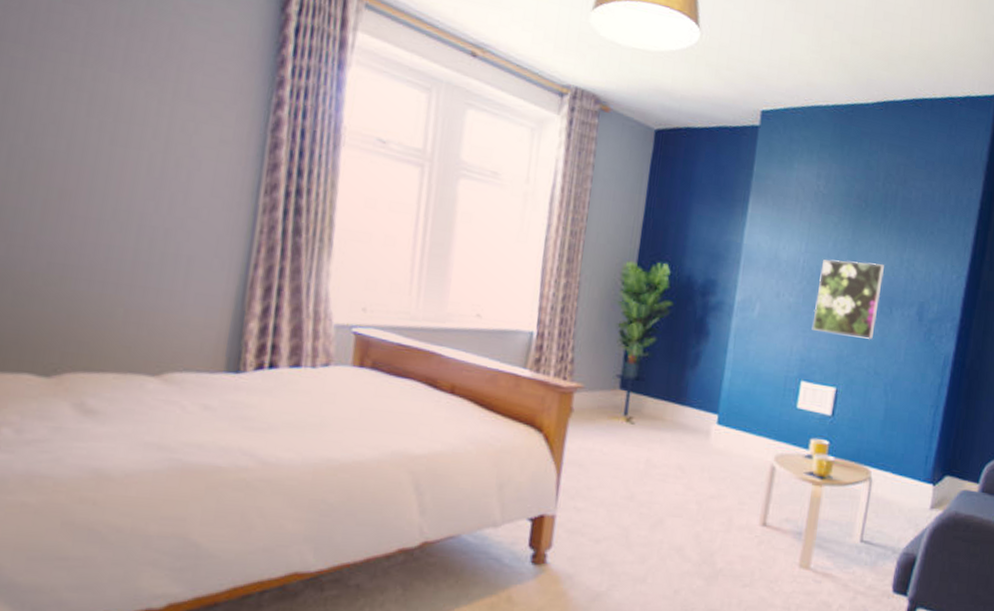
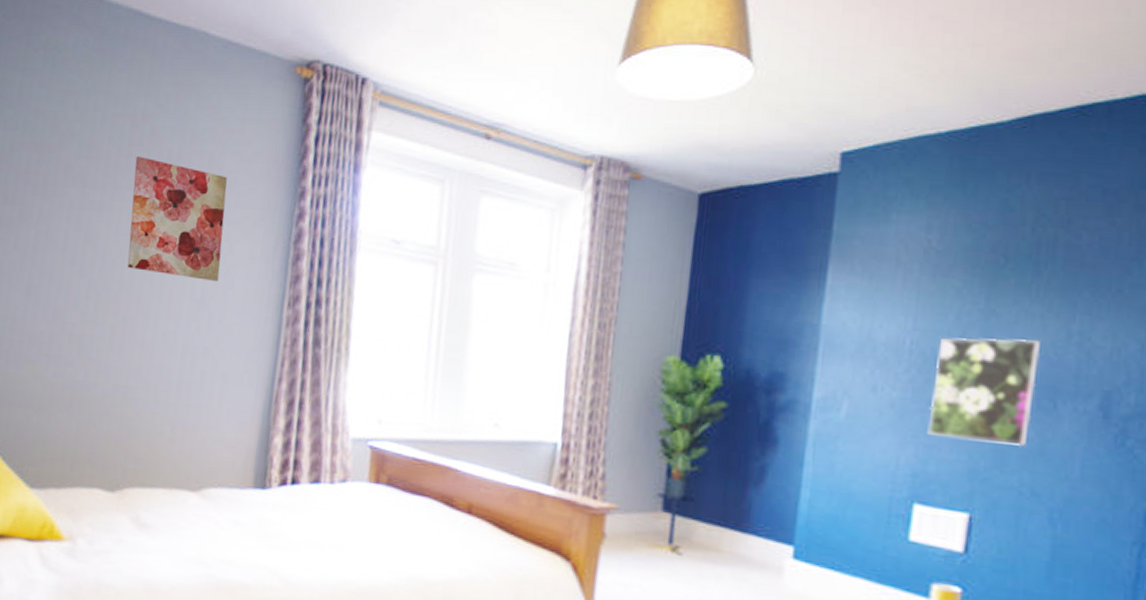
wall art: none [63,15,192,161] -> present [127,156,227,281]

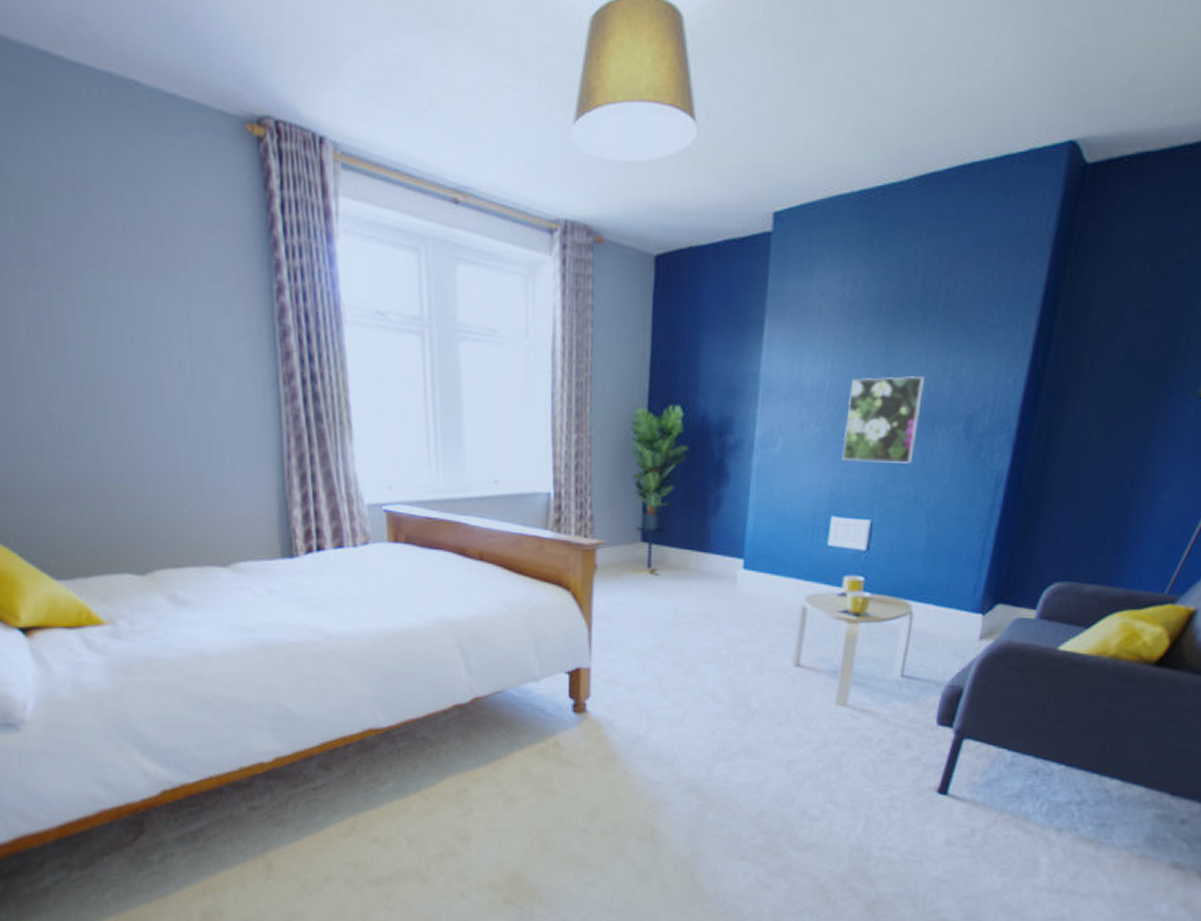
wall art: present [127,156,227,281] -> none [86,229,207,362]

